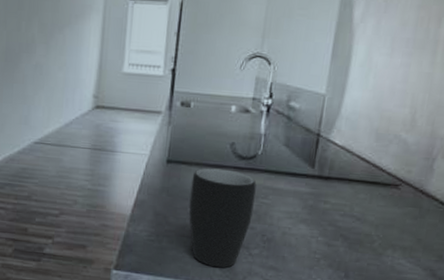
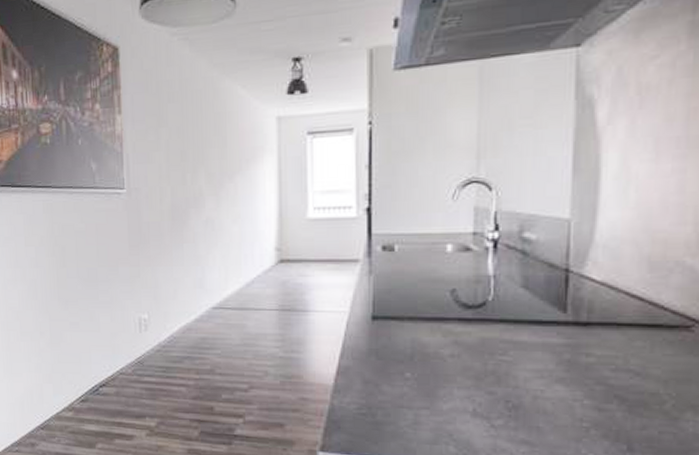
mug: present [188,168,257,268] -> none [405,322,490,445]

